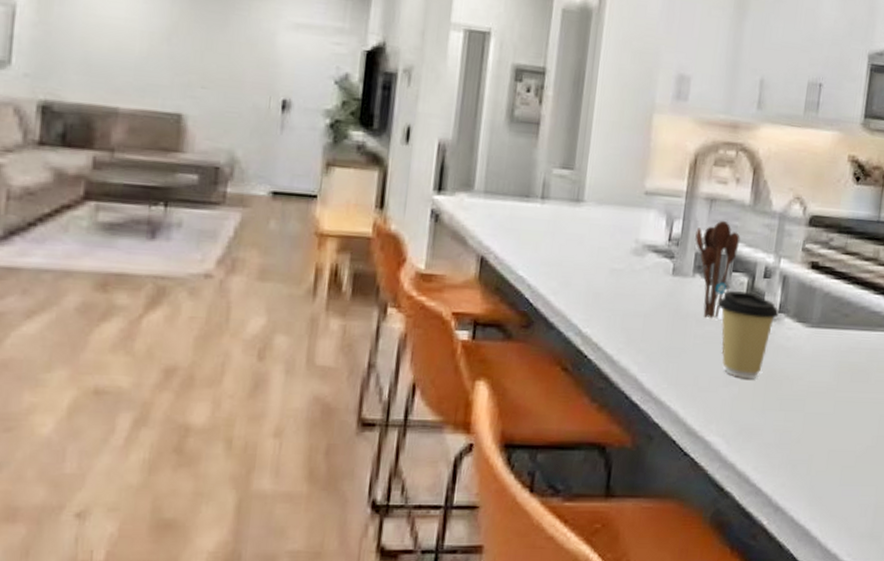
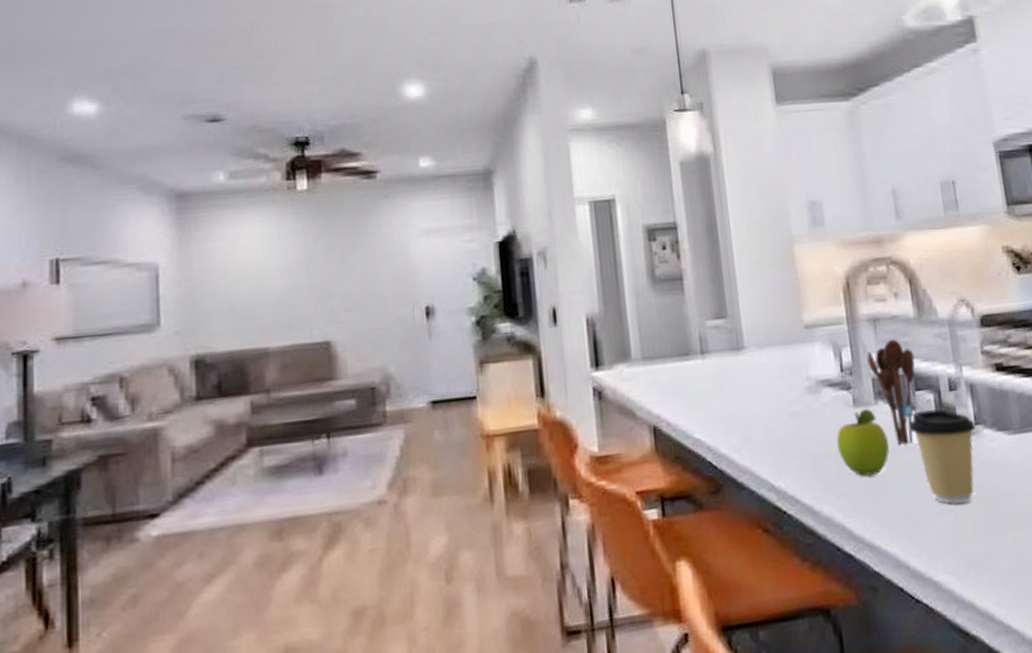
fruit: none [647,279,697,339] -> present [836,409,890,476]

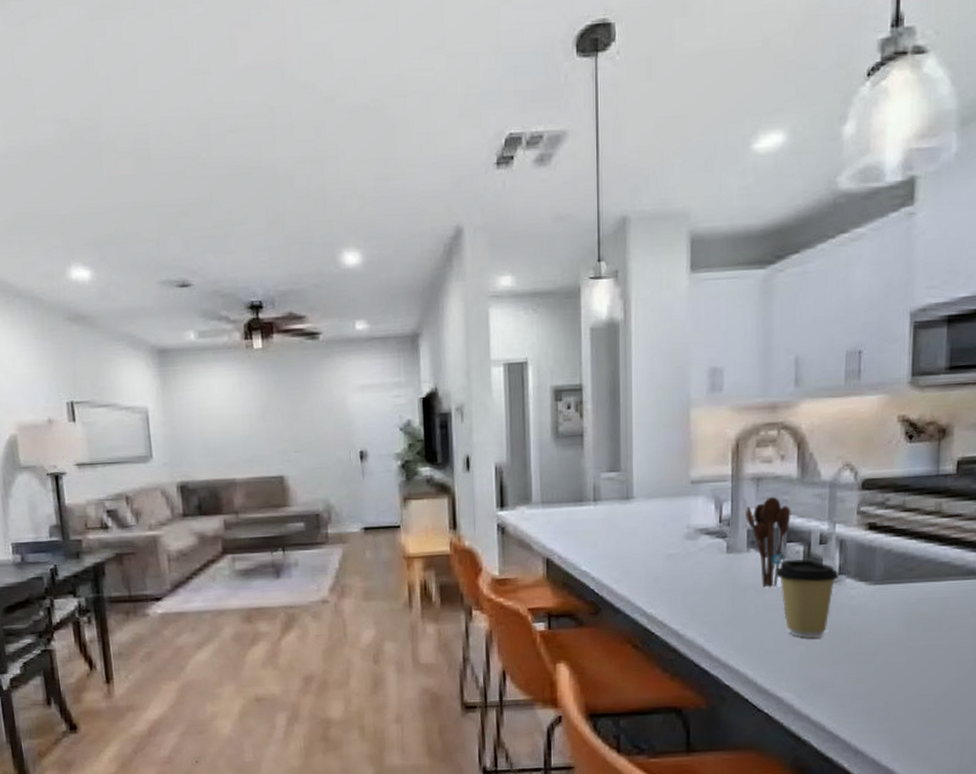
fruit: present [836,409,890,476] -> none [706,555,755,610]

